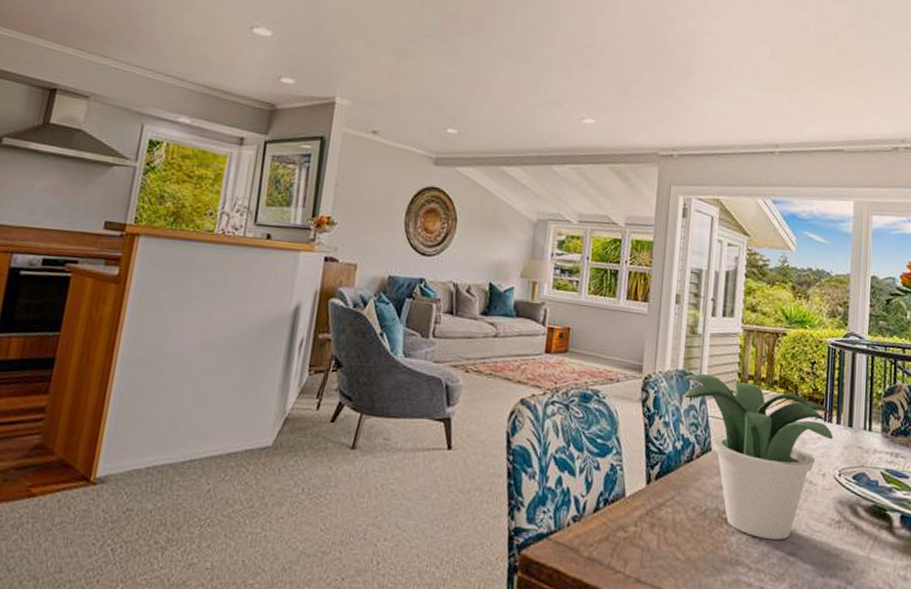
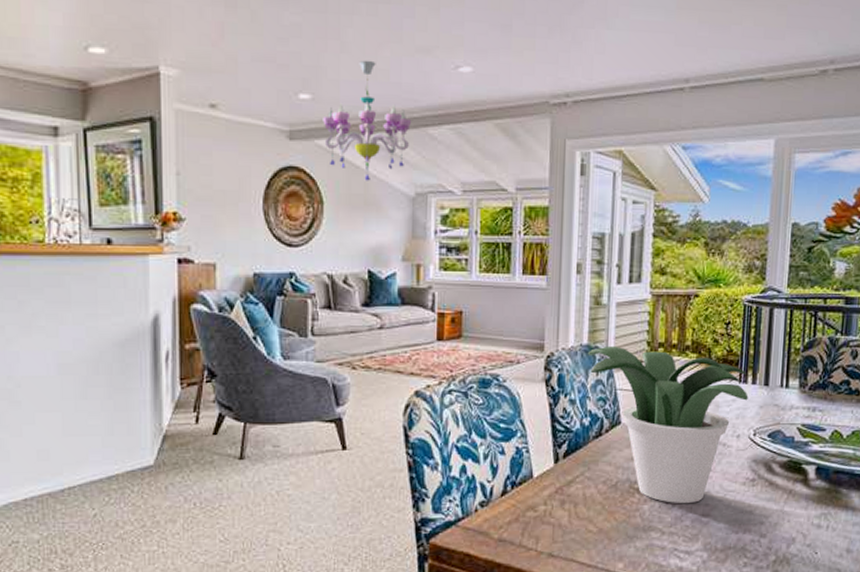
chandelier: none [464,106,540,206] -> present [323,60,412,181]

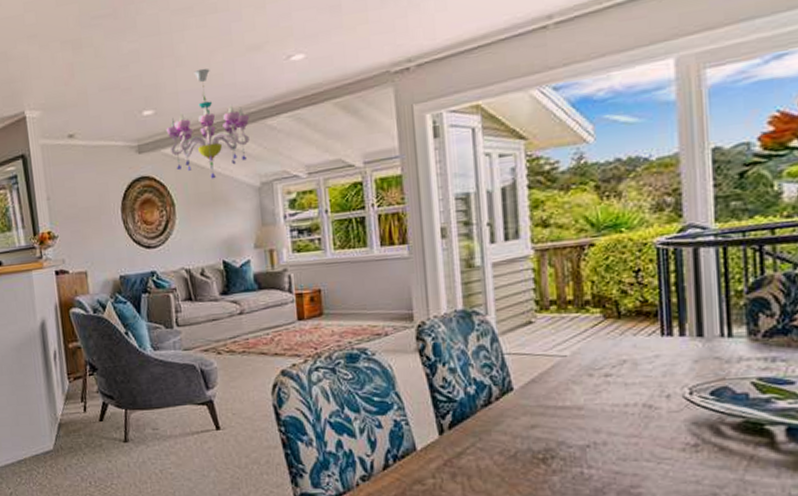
potted plant: present [587,345,749,503] -> none [464,308,677,474]

